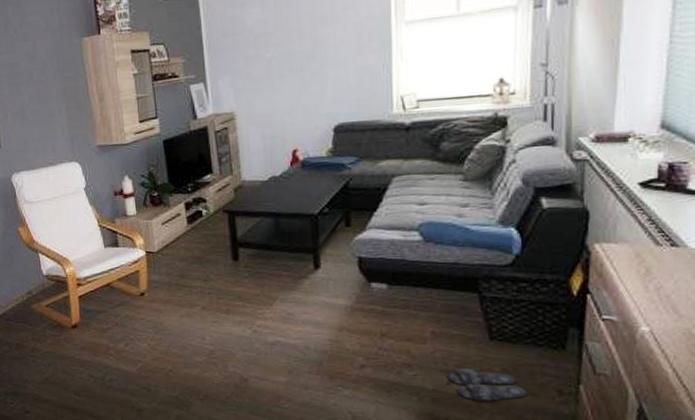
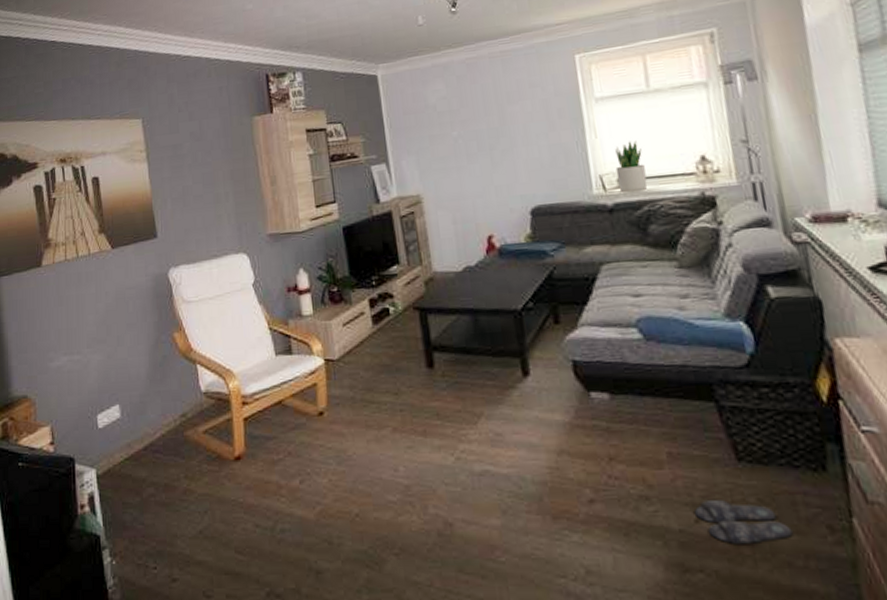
planter: none [417,63,445,113] -> present [615,140,648,194]

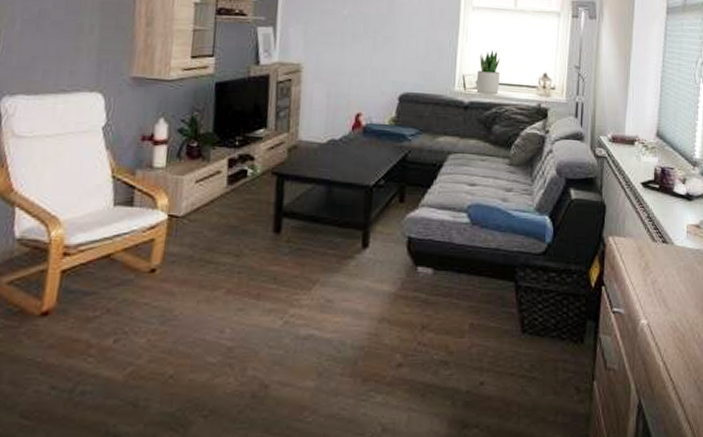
slippers: present [695,500,793,546] -> none [482,366,550,404]

